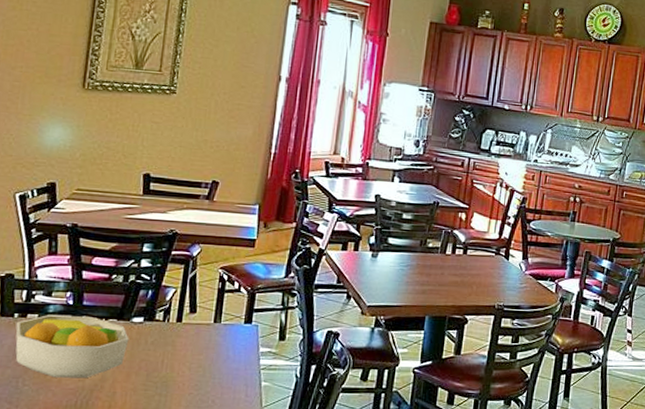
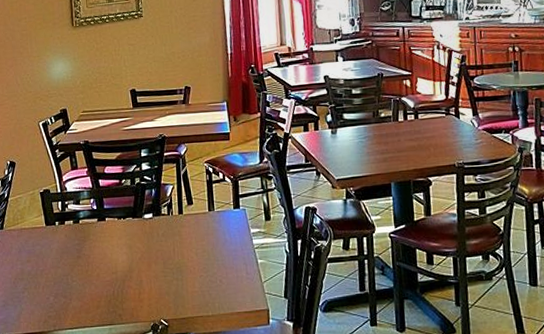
fruit bowl: present [15,315,129,379] -> none [58,218,145,273]

